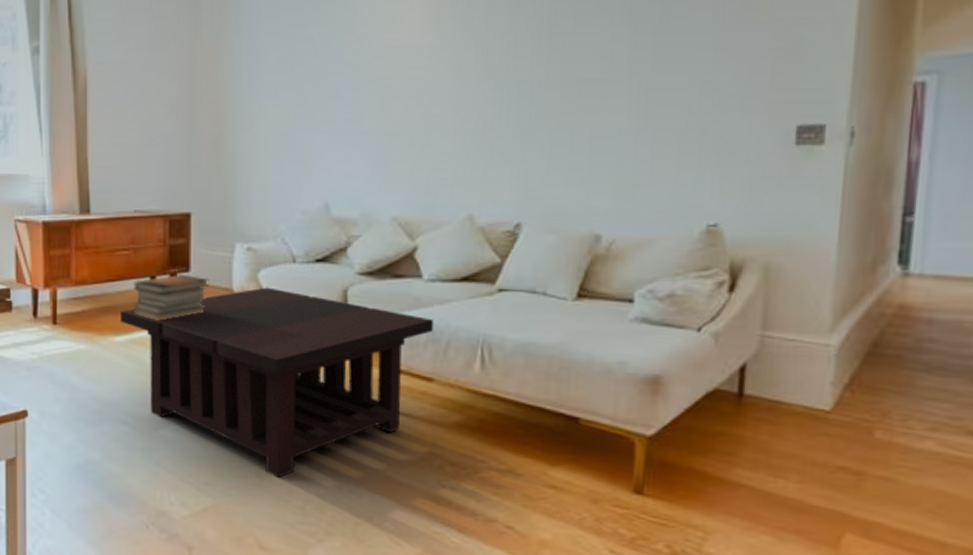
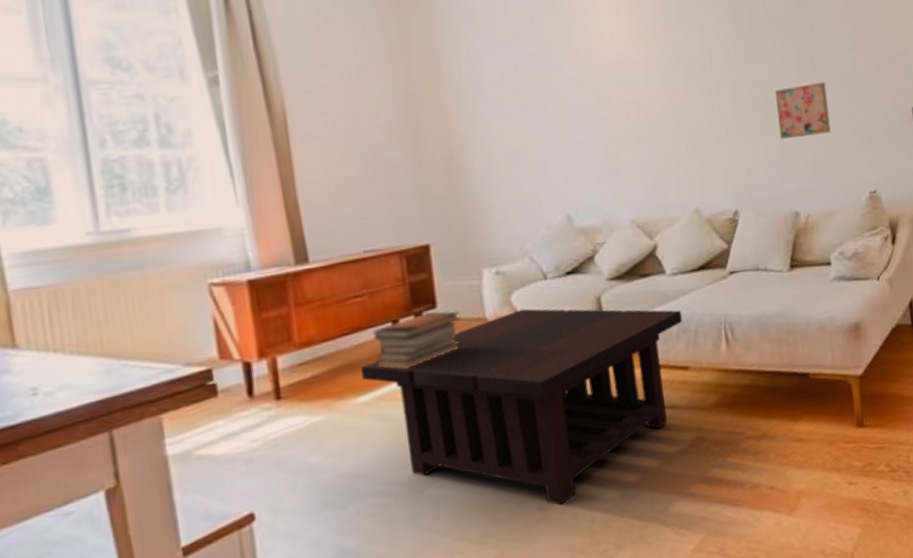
wall art: none [591,85,668,150] -> present [775,81,831,140]

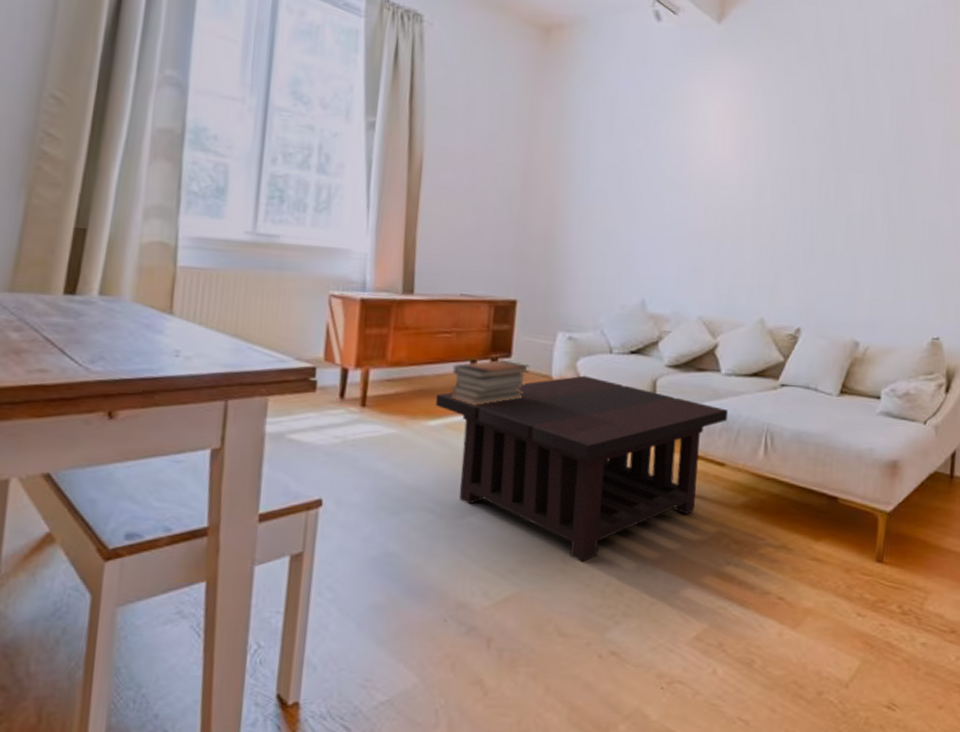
wall art: present [775,81,831,140] -> none [854,223,908,274]

